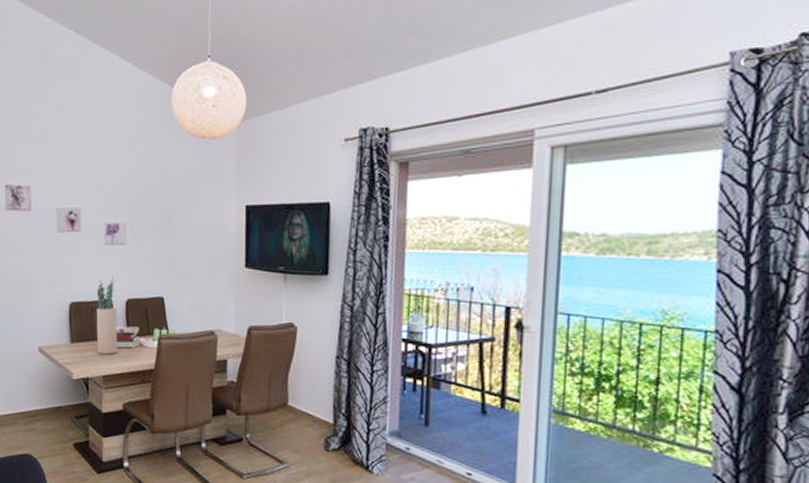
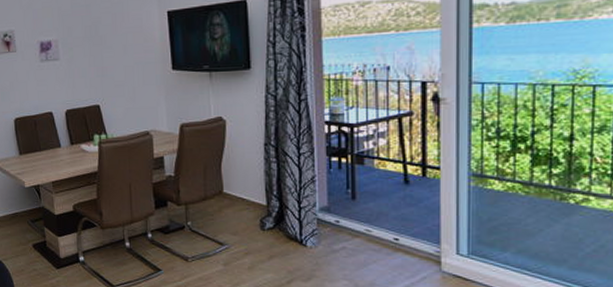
vase: present [96,277,118,355] -> none [38,91,62,163]
books: present [116,325,141,350] -> none [59,134,84,156]

